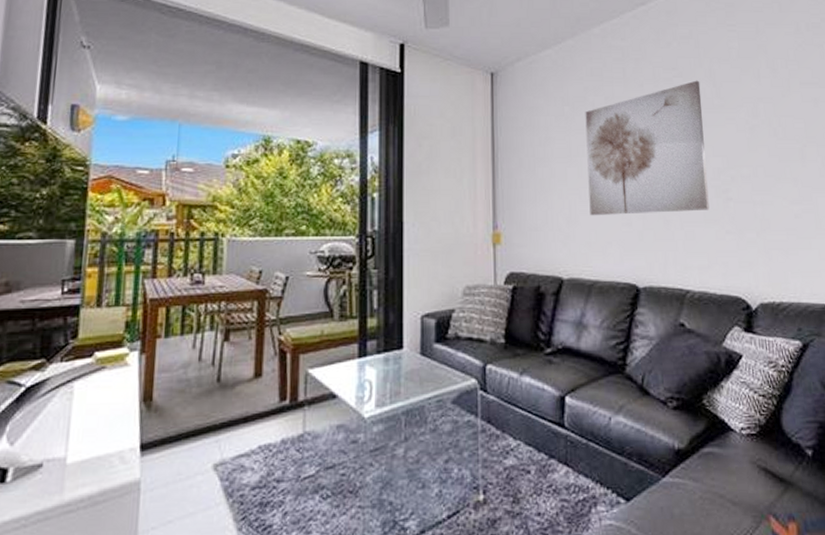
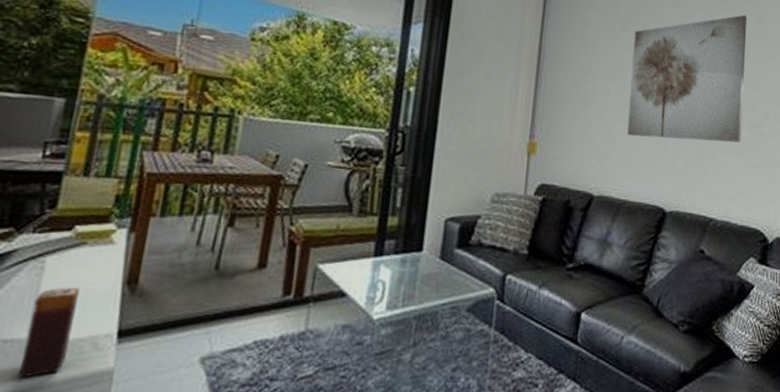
candle: none [61,407,104,493] -> present [17,286,80,379]

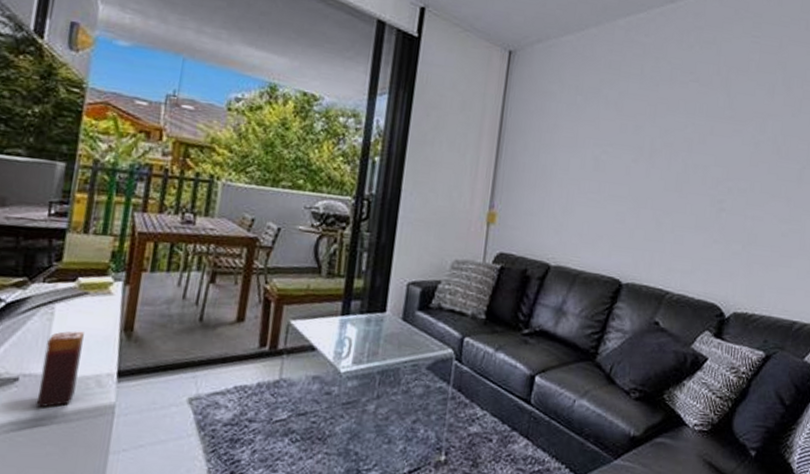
wall art: present [627,15,747,143] -> none [586,87,715,218]

